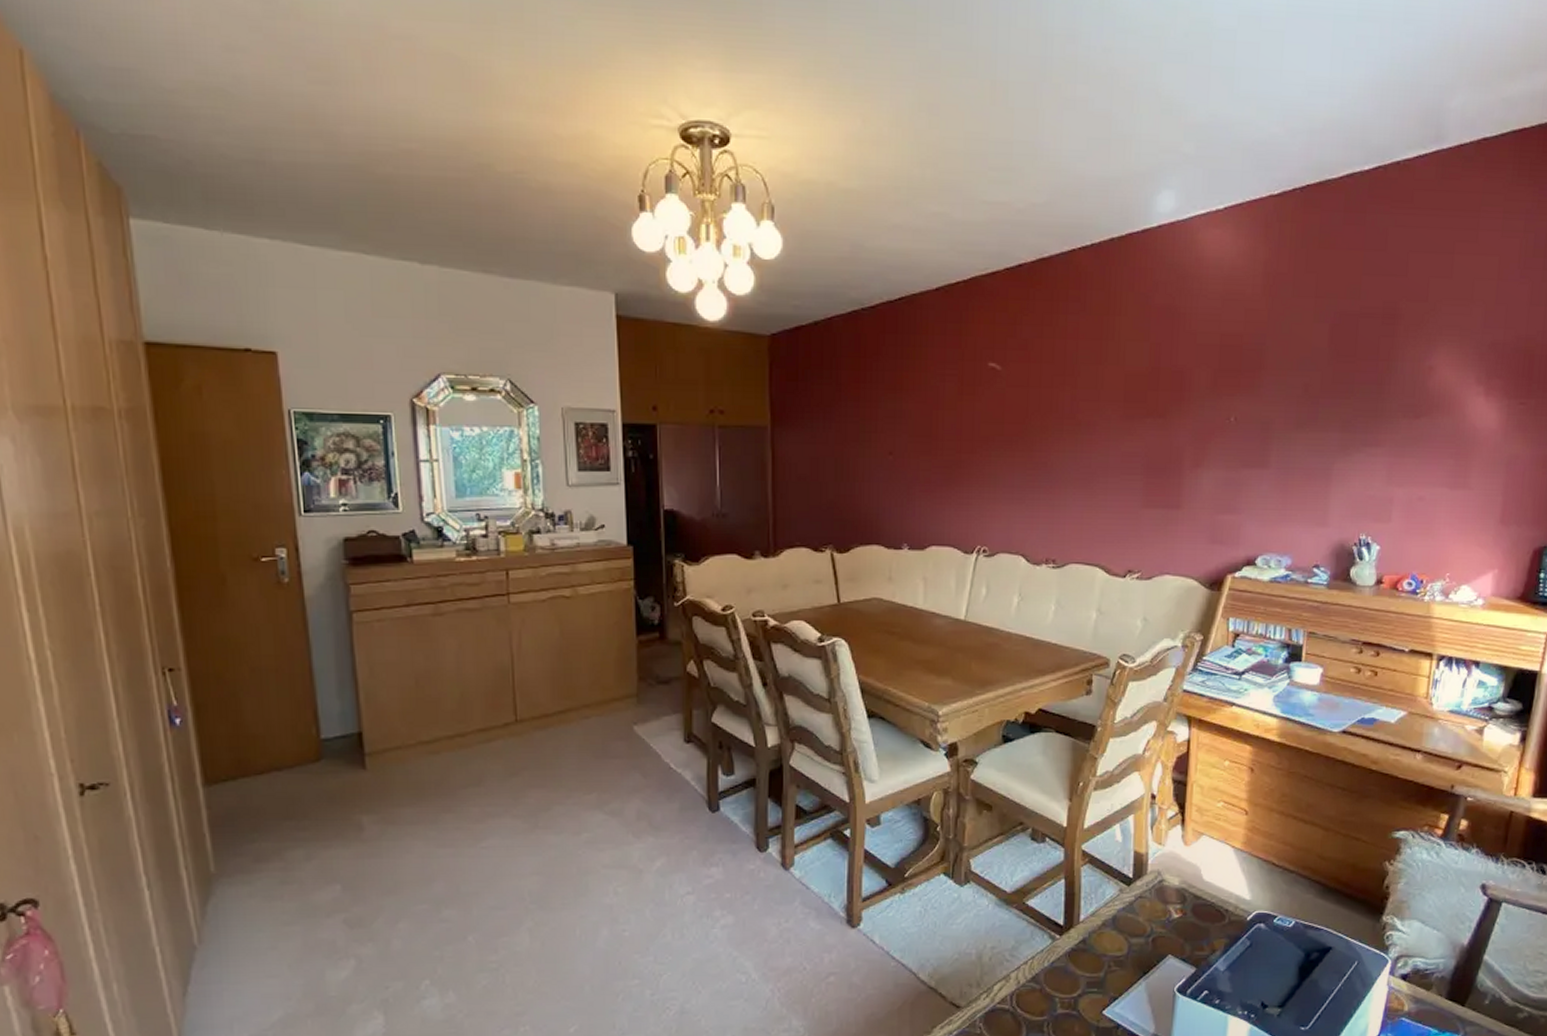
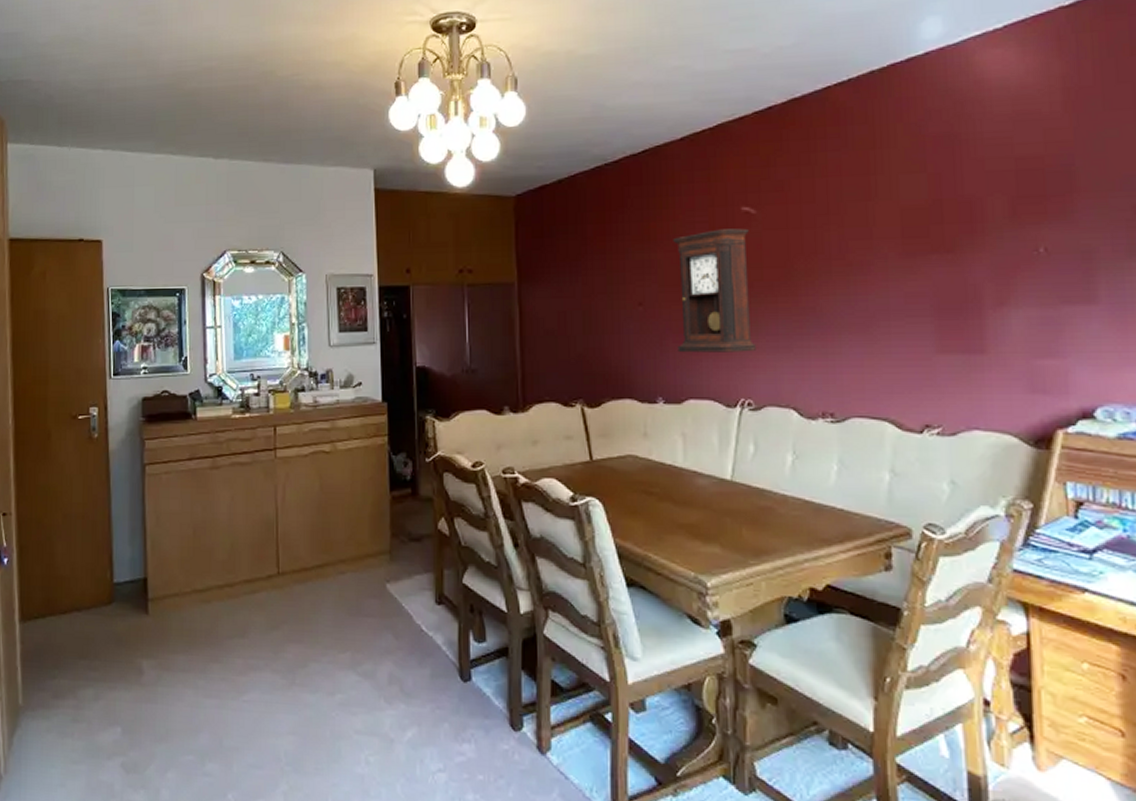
pendulum clock: none [923,383,994,503] -> present [673,228,756,353]

